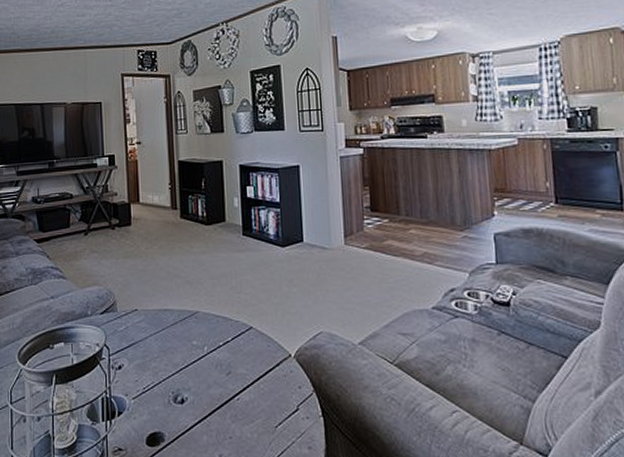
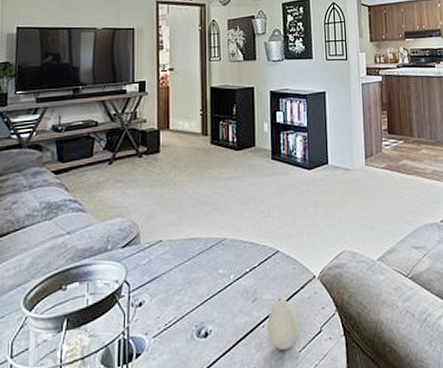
decorative egg: none [242,373,274,424] -> present [267,297,298,351]

